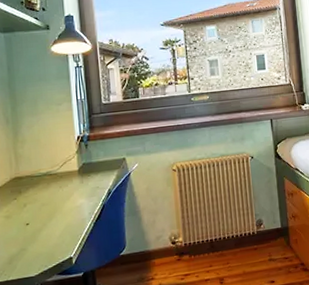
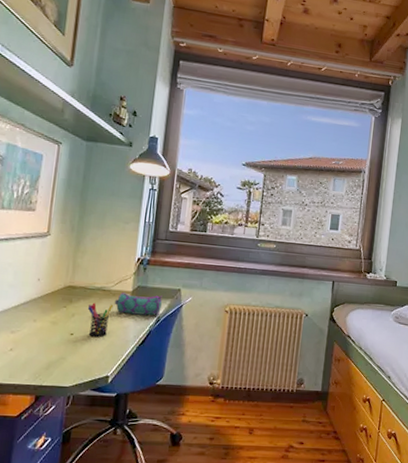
pen holder: none [37,186,63,222] -> present [87,302,114,337]
pencil case: none [63,168,110,193] -> present [114,292,162,316]

